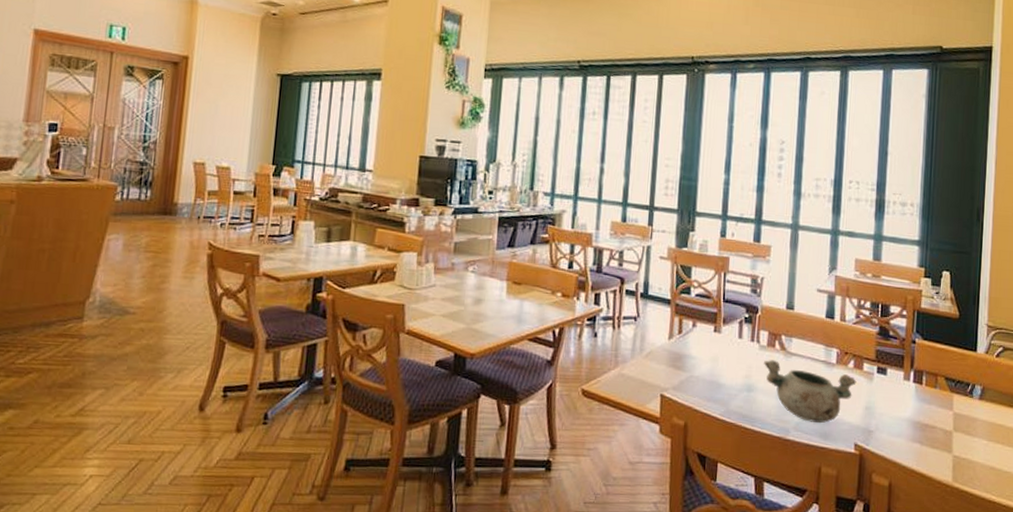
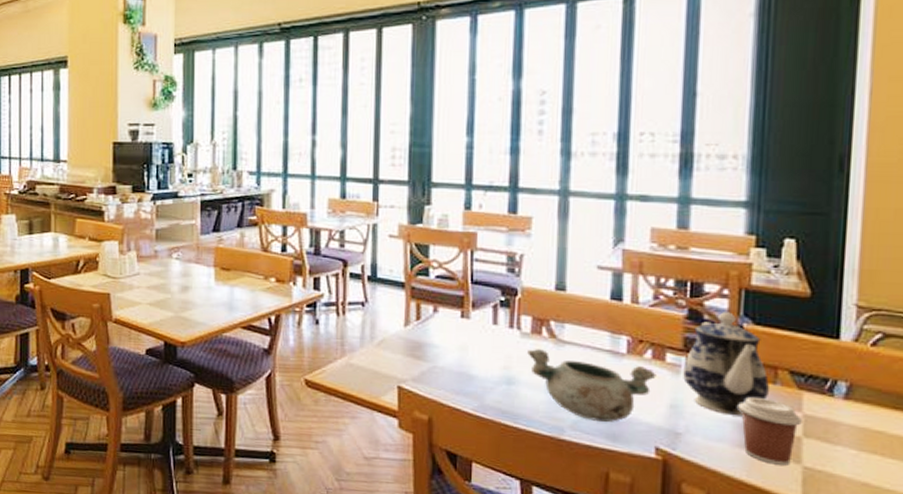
teapot: none [874,329,933,415] -> present [682,312,770,416]
coffee cup: none [911,399,953,455] -> present [738,396,802,465]

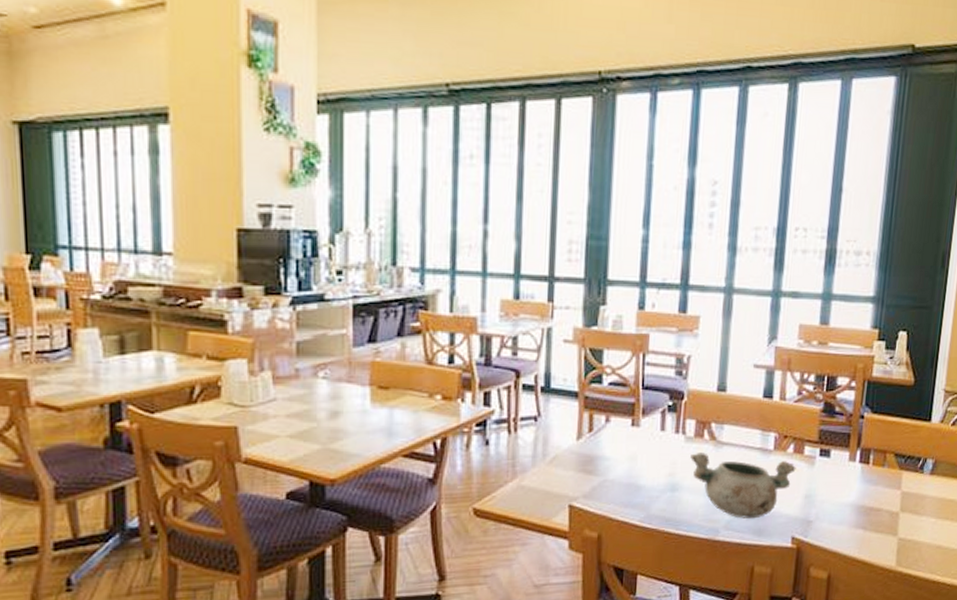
teapot: present [682,312,770,416] -> none [816,403,880,500]
coffee cup: present [738,396,802,465] -> none [856,480,901,539]

